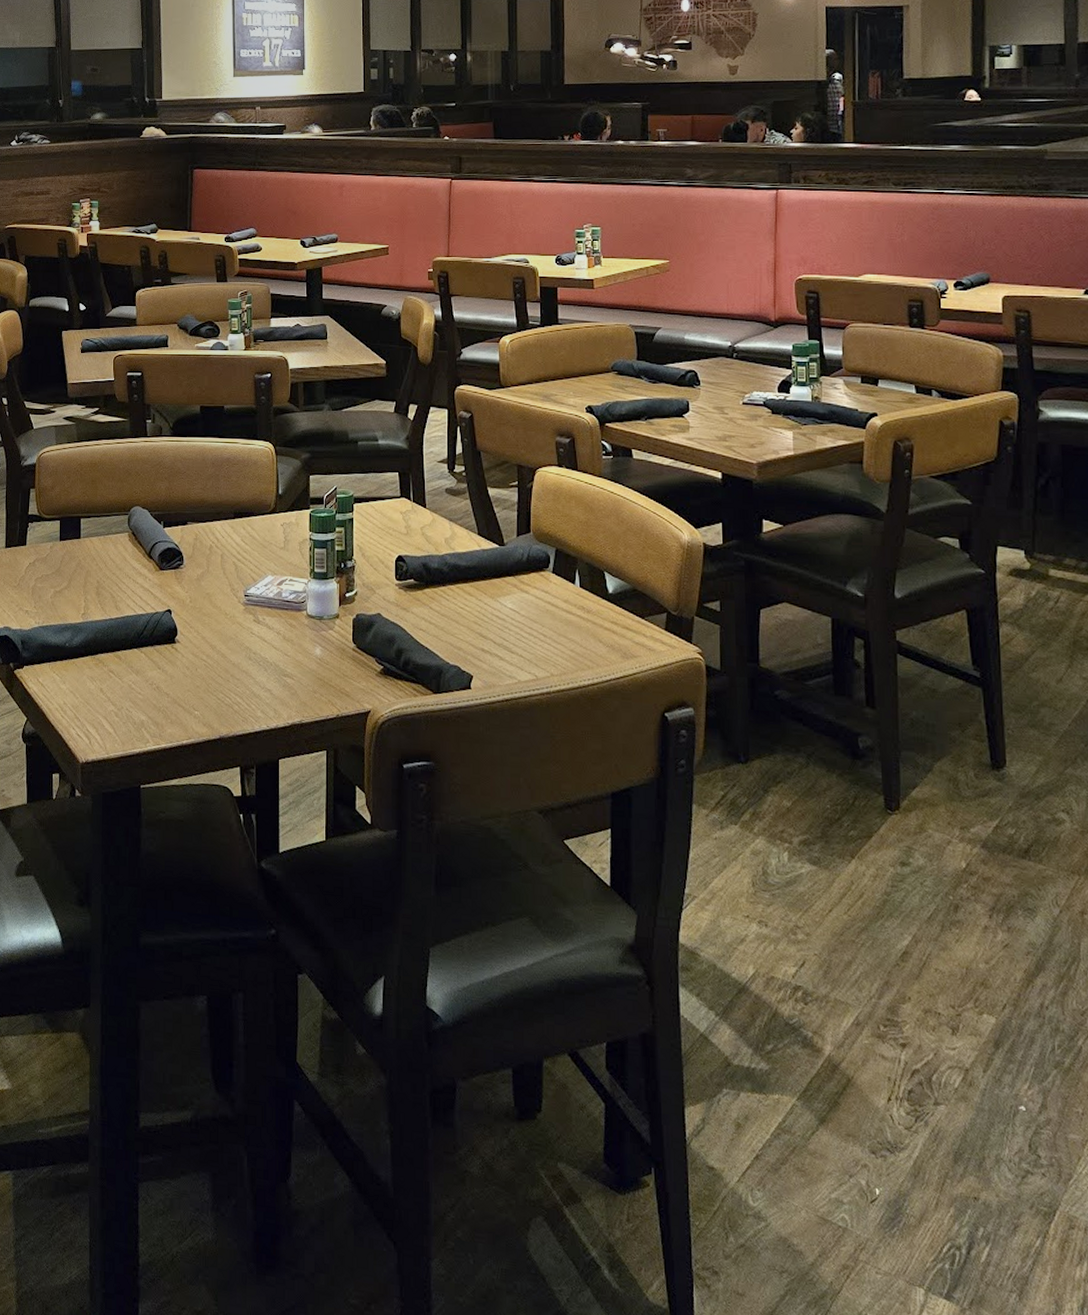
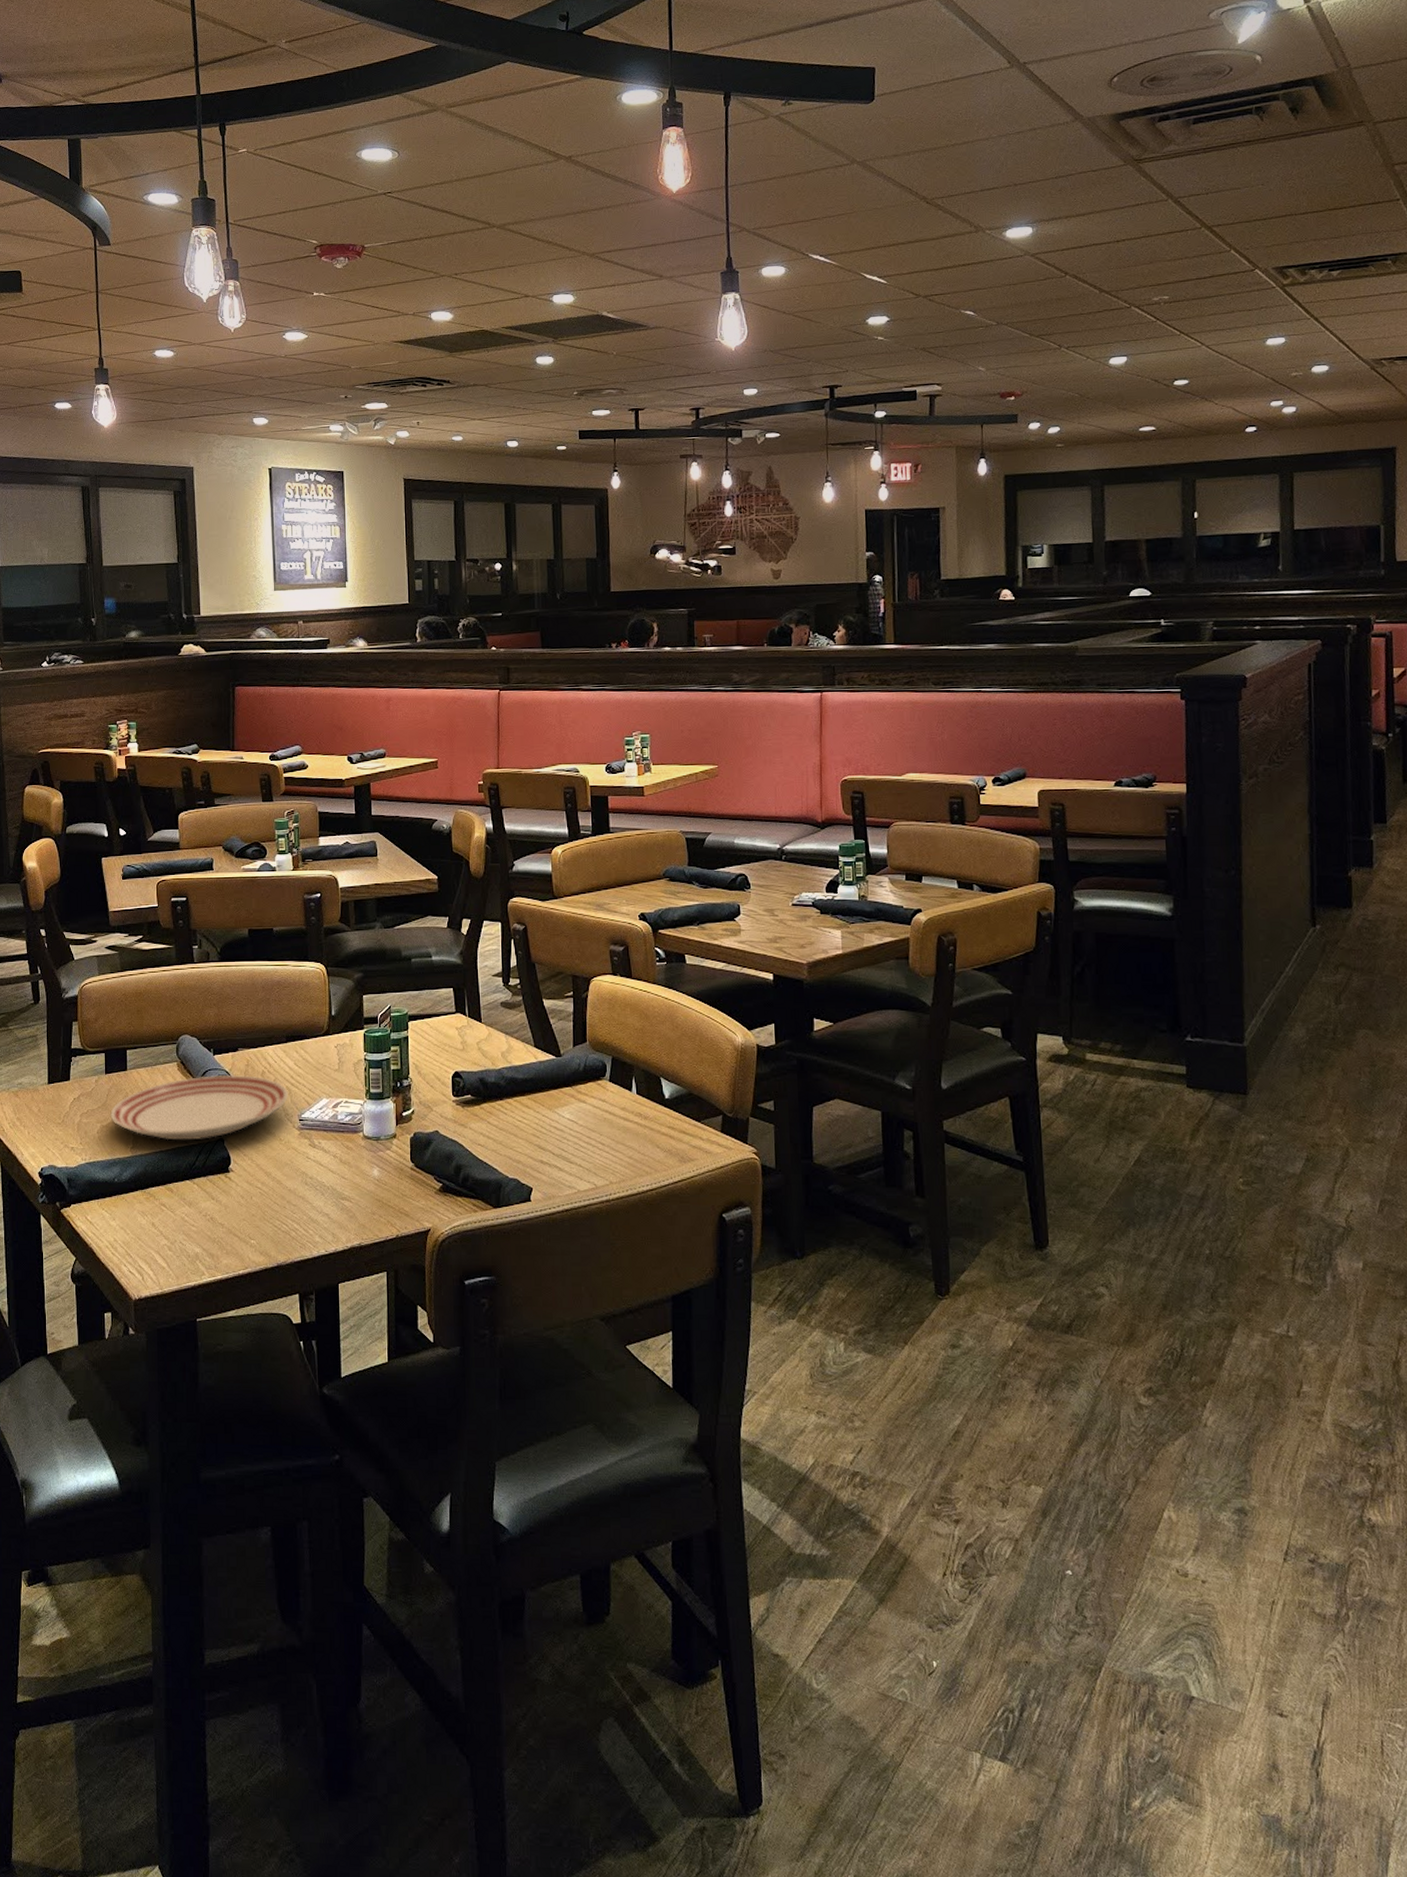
dinner plate: none [63,547,236,610] -> present [110,1074,289,1141]

